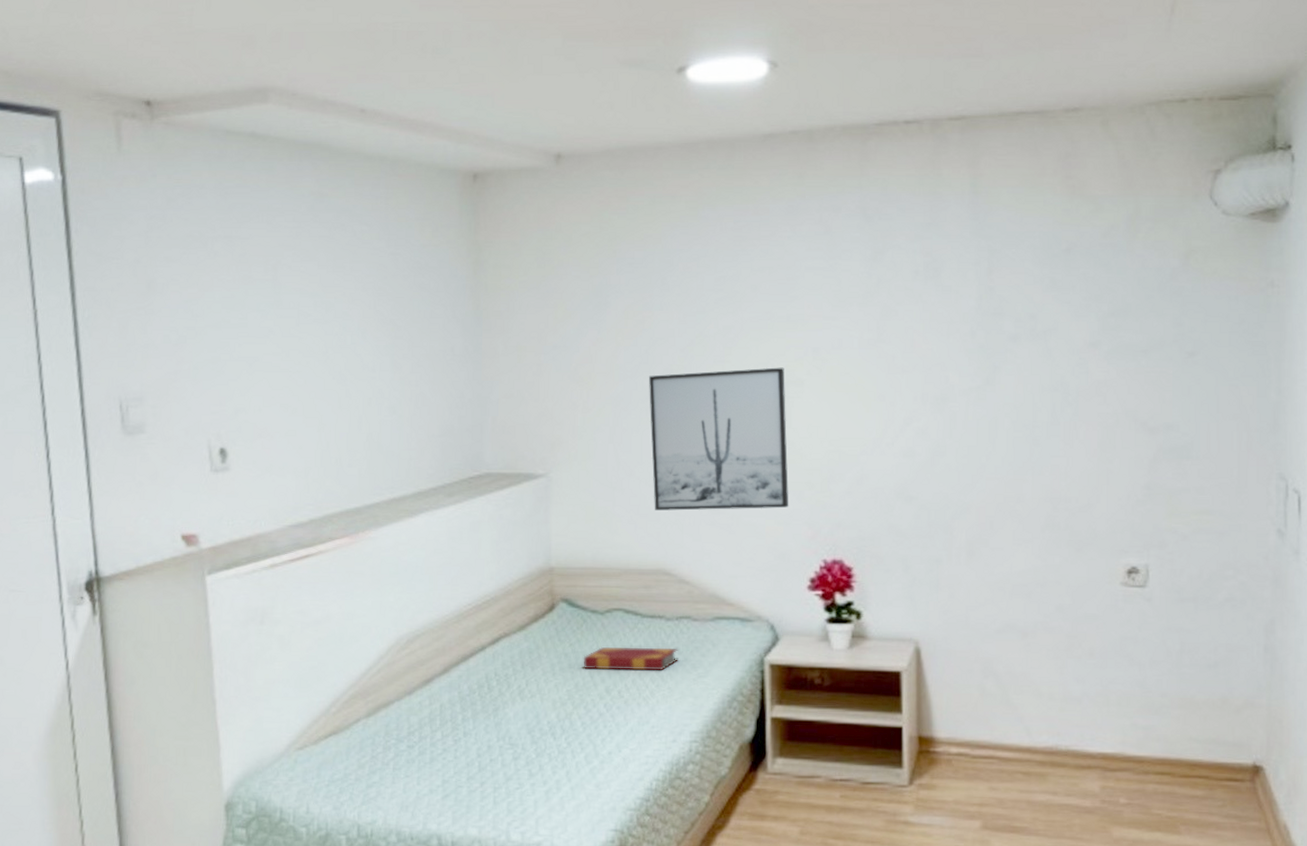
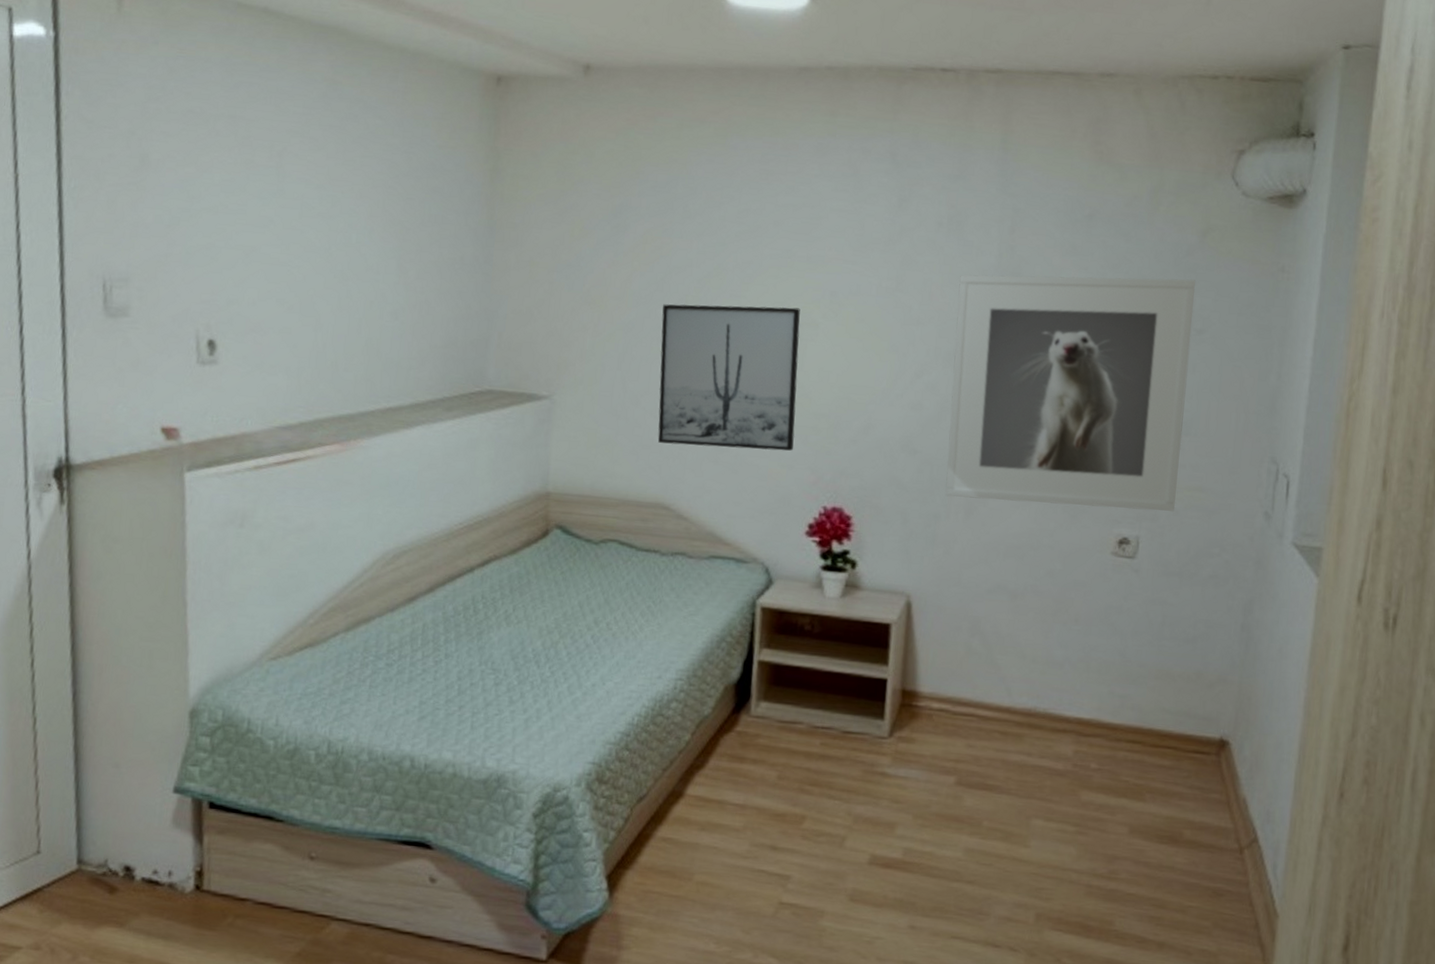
hardback book: present [583,647,679,670] -> none [573,578,671,605]
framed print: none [941,303,1184,540] -> present [945,274,1195,512]

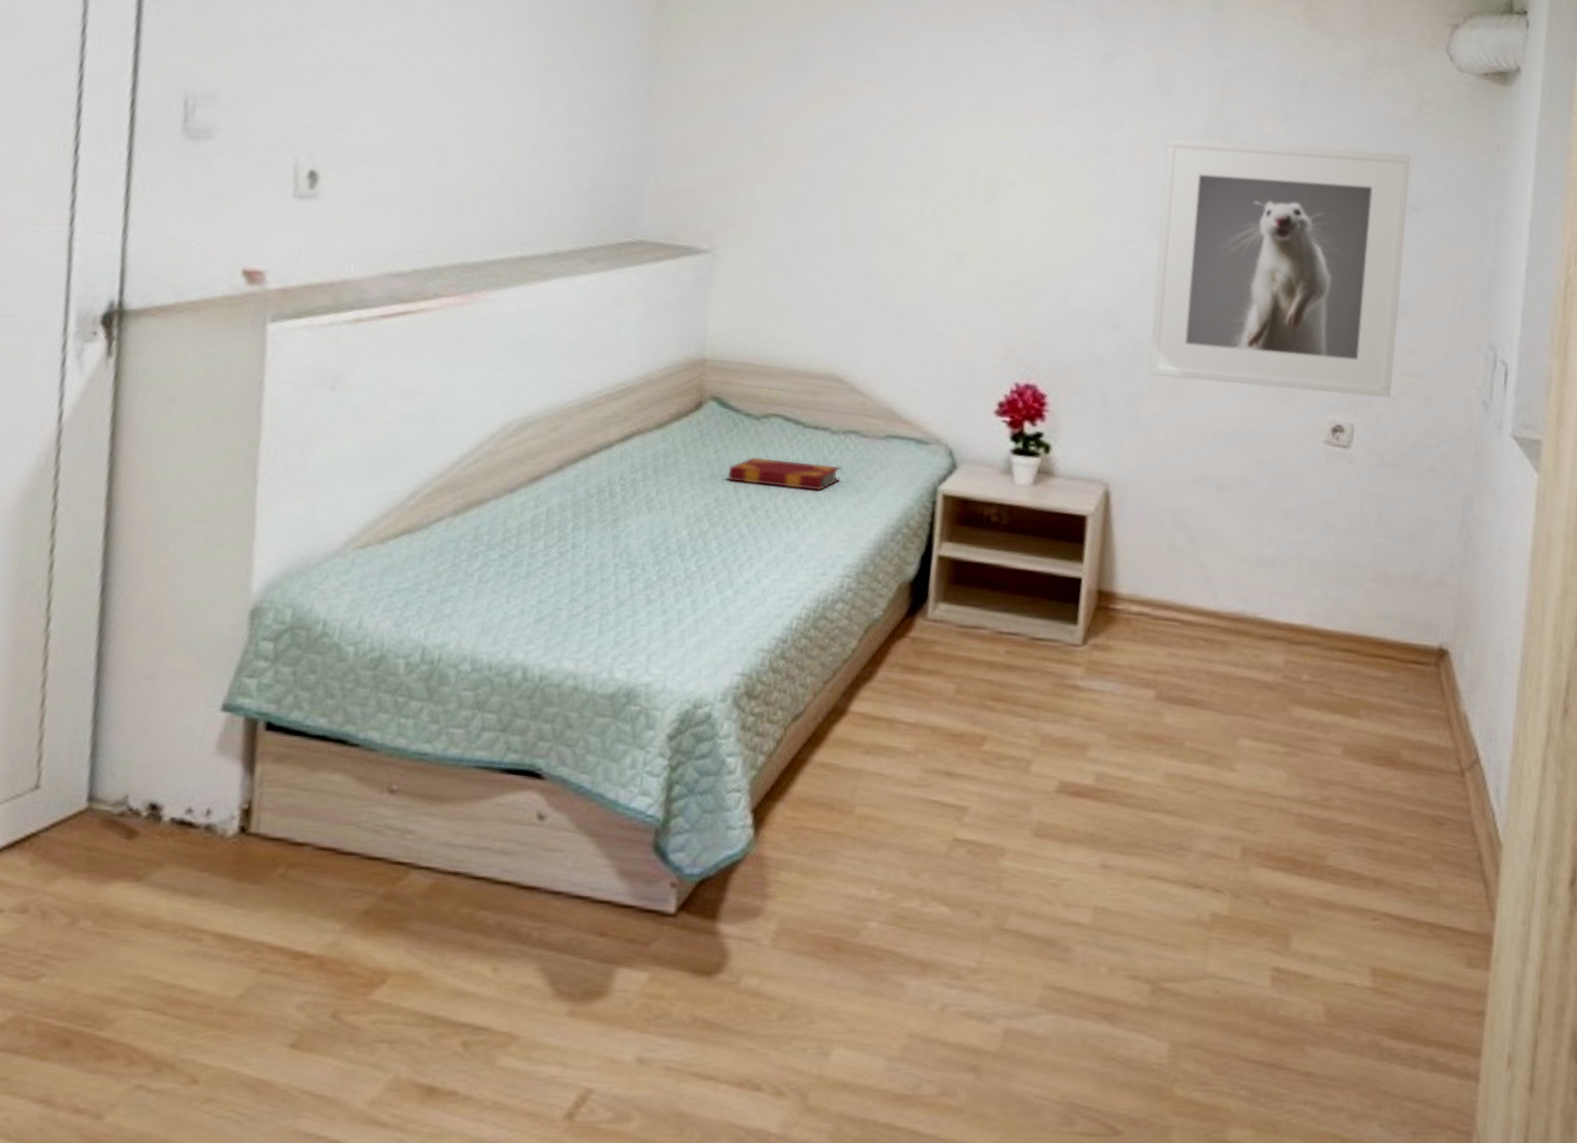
hardback book: none [573,578,671,605] -> present [728,458,842,490]
wall art: present [657,304,801,451] -> none [832,154,996,320]

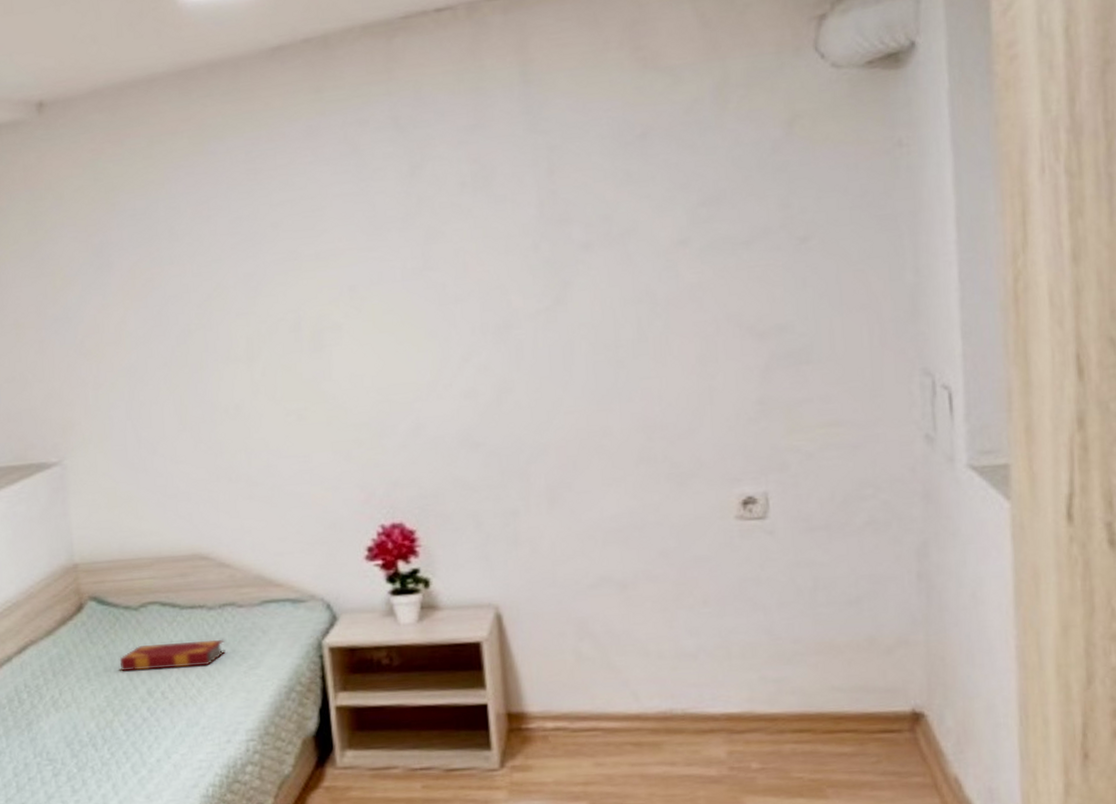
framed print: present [1148,137,1411,398] -> none [497,180,808,488]

